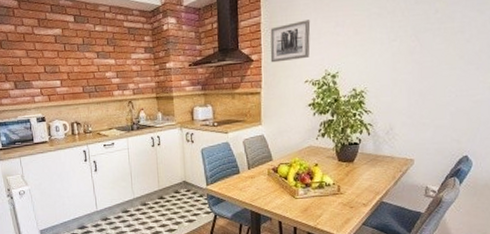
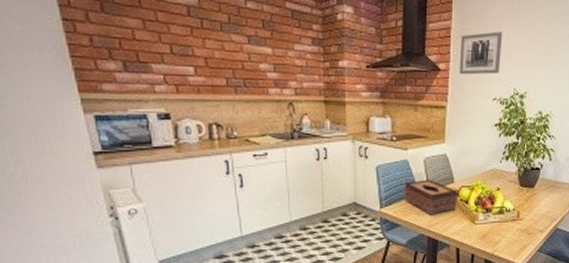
tissue box: none [226,158,277,191] -> present [404,179,458,215]

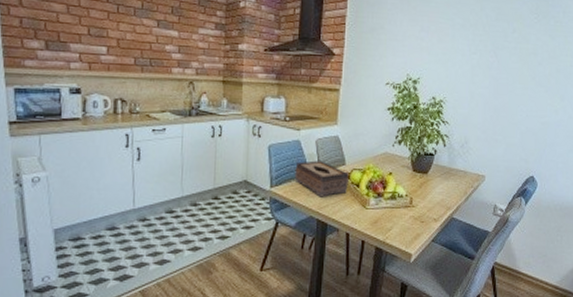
wall art: present [459,31,503,75] -> none [353,19,397,60]

